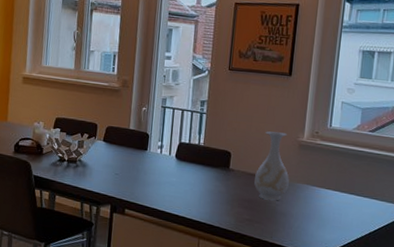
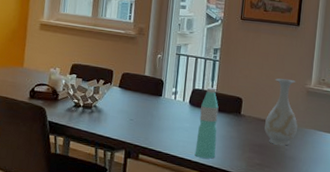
water bottle: none [182,141,206,214] -> present [195,87,219,159]

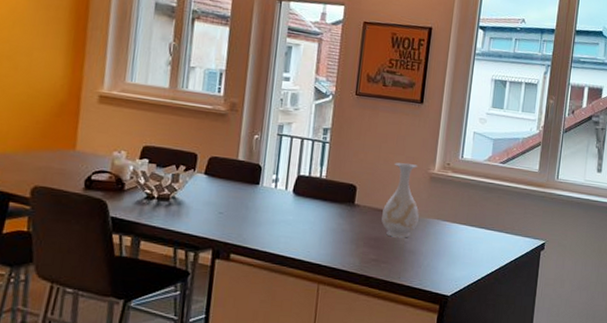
water bottle: present [195,87,219,159] -> none [299,173,329,256]

